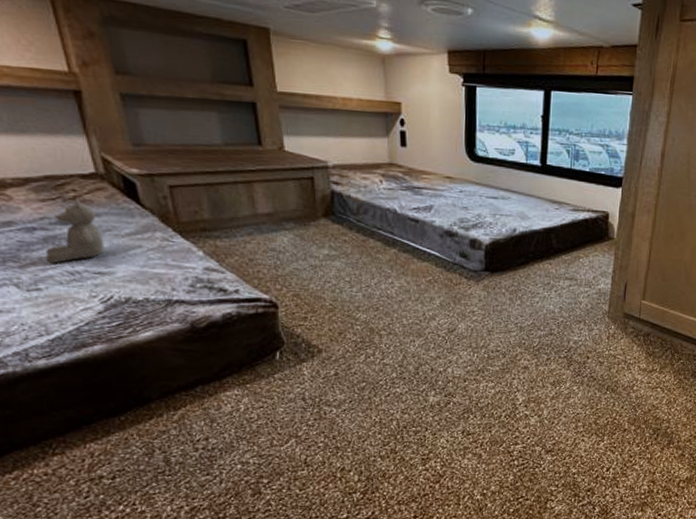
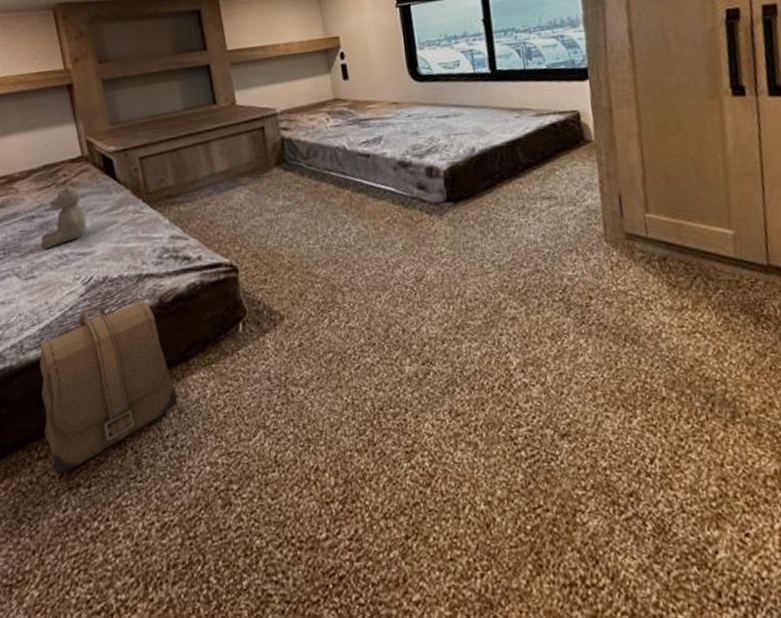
backpack: none [50,322,209,467] -> present [40,301,177,474]

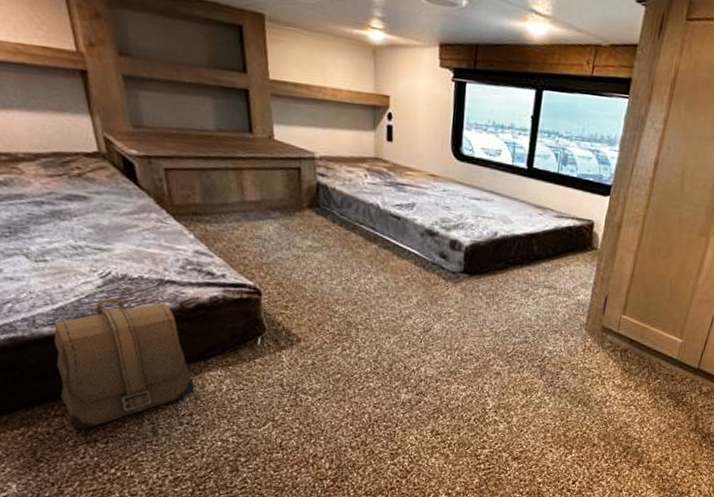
teddy bear: present [40,181,87,249] -> none [51,174,105,237]

